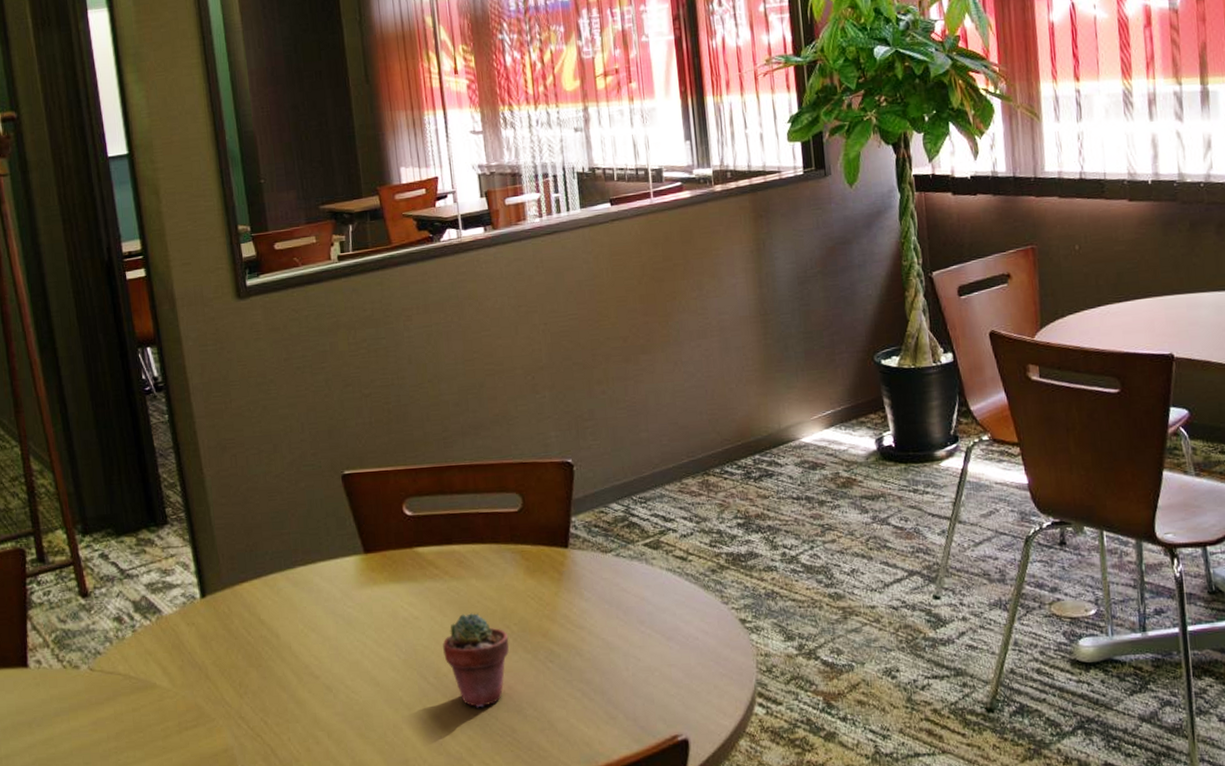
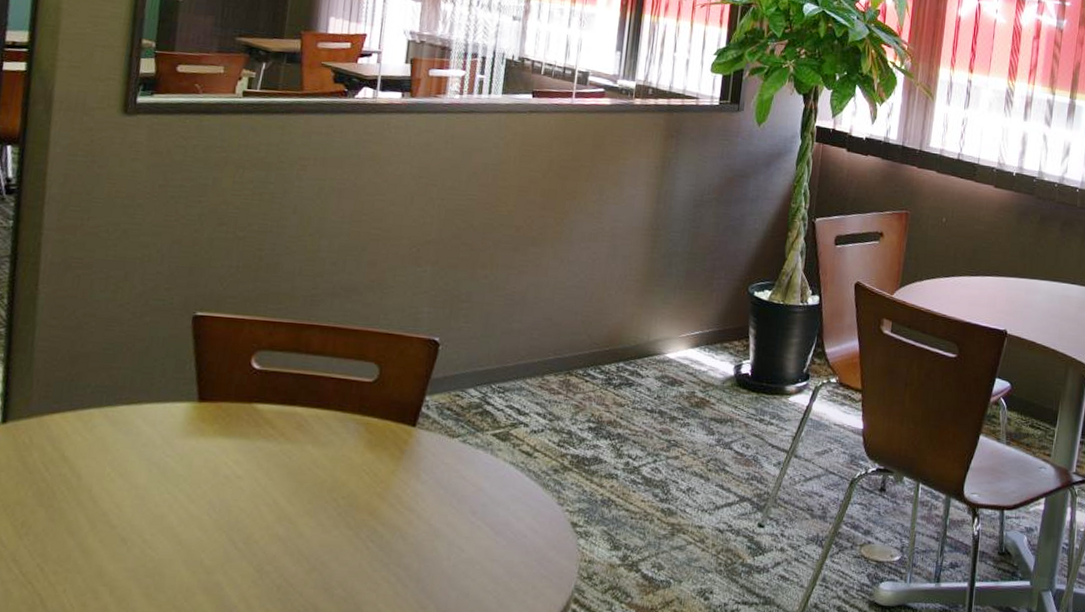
potted succulent: present [443,612,509,708] -> none [259,479,334,581]

